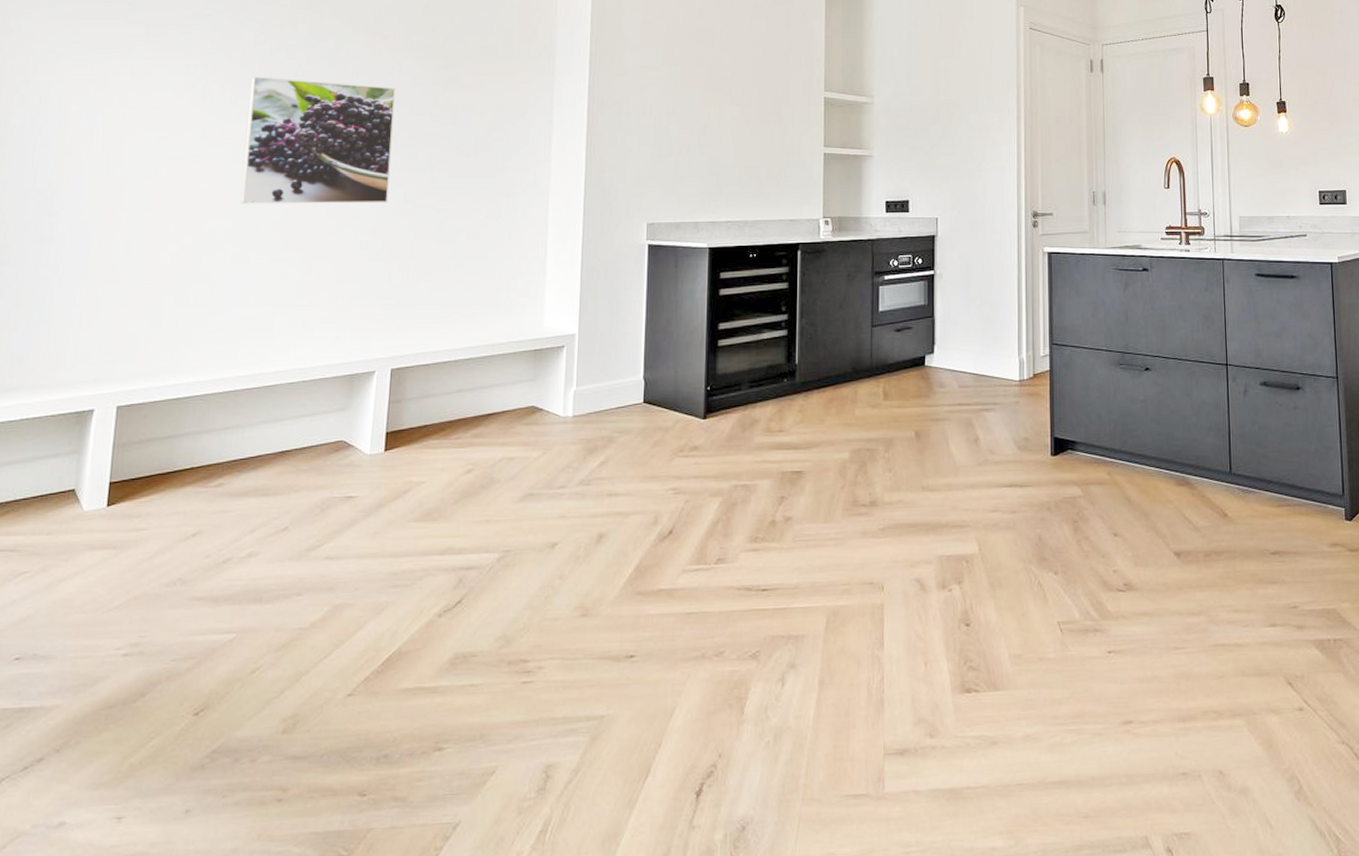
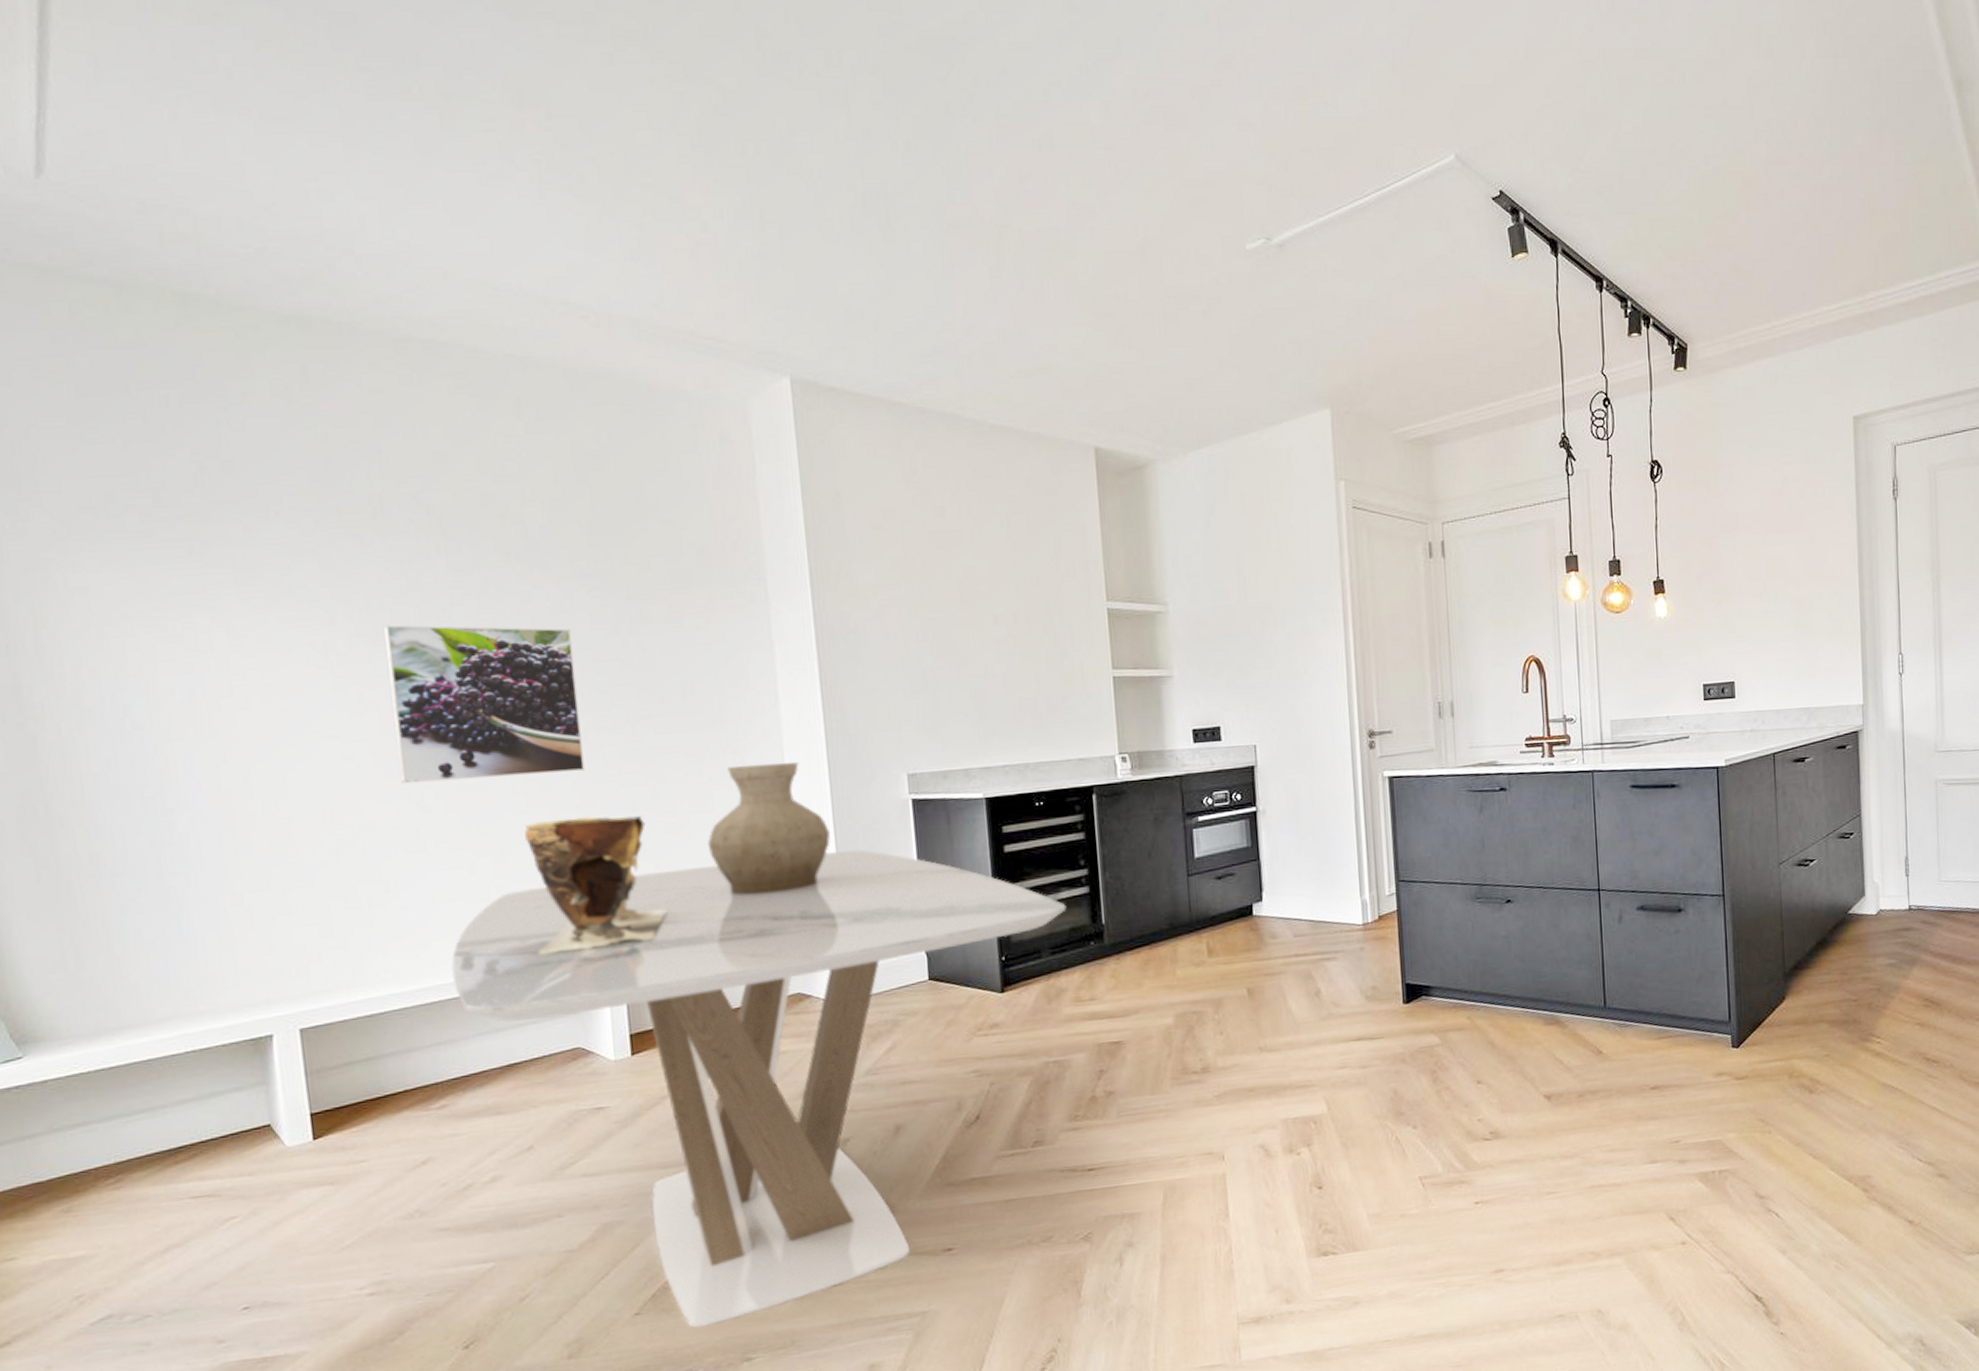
dining table: none [249,284,767,713] -> present [451,849,1067,1328]
clay pot: none [324,240,435,357] -> present [524,815,667,956]
vase: none [476,206,577,318] -> present [707,762,830,896]

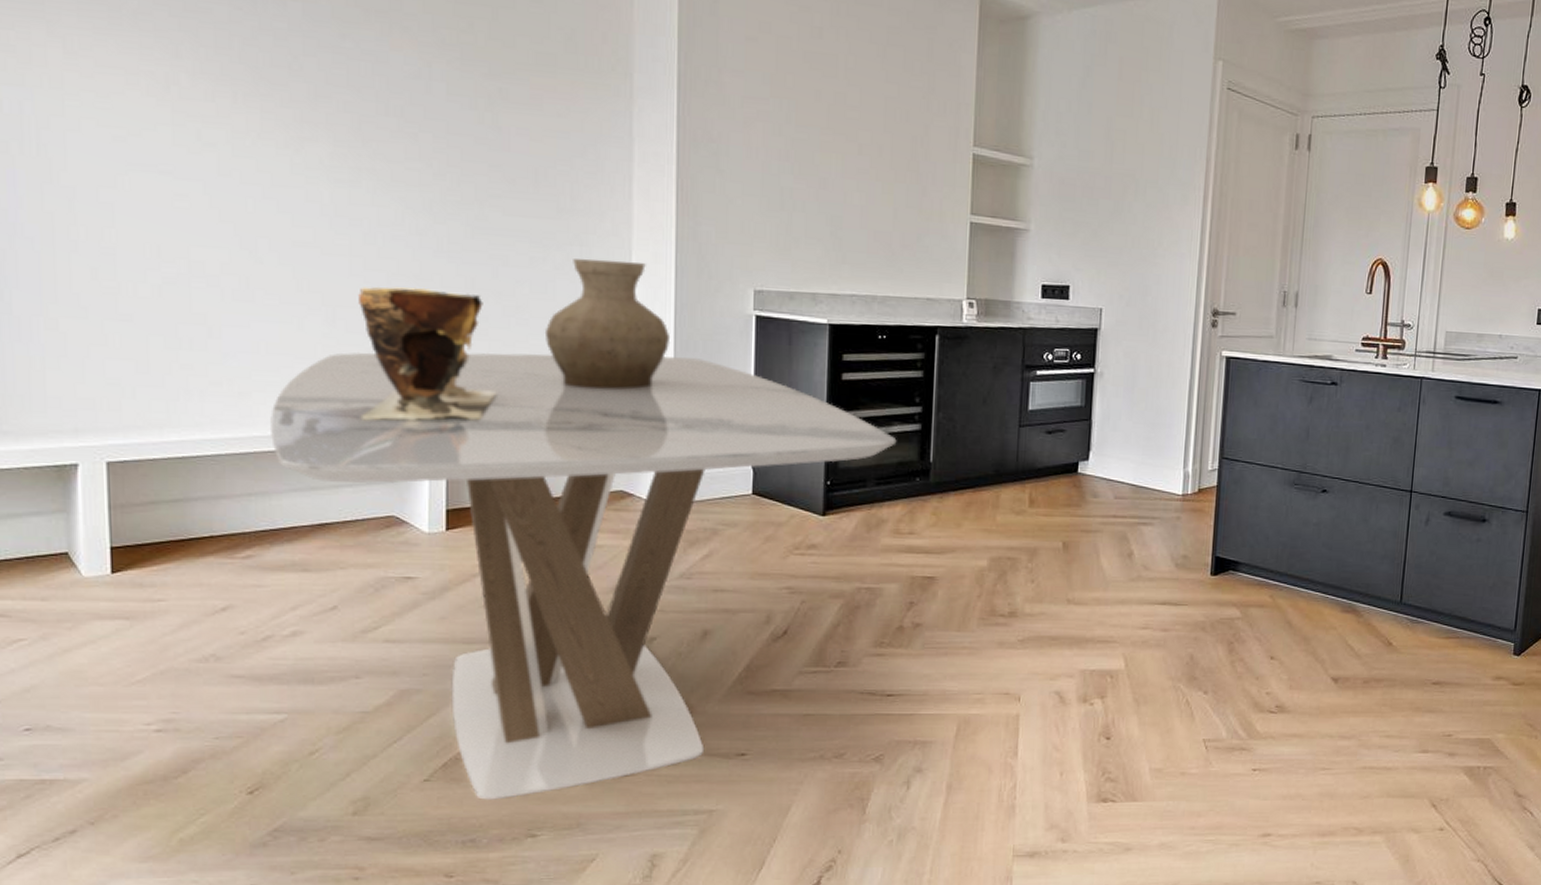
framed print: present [383,625,586,784] -> none [229,65,428,243]

